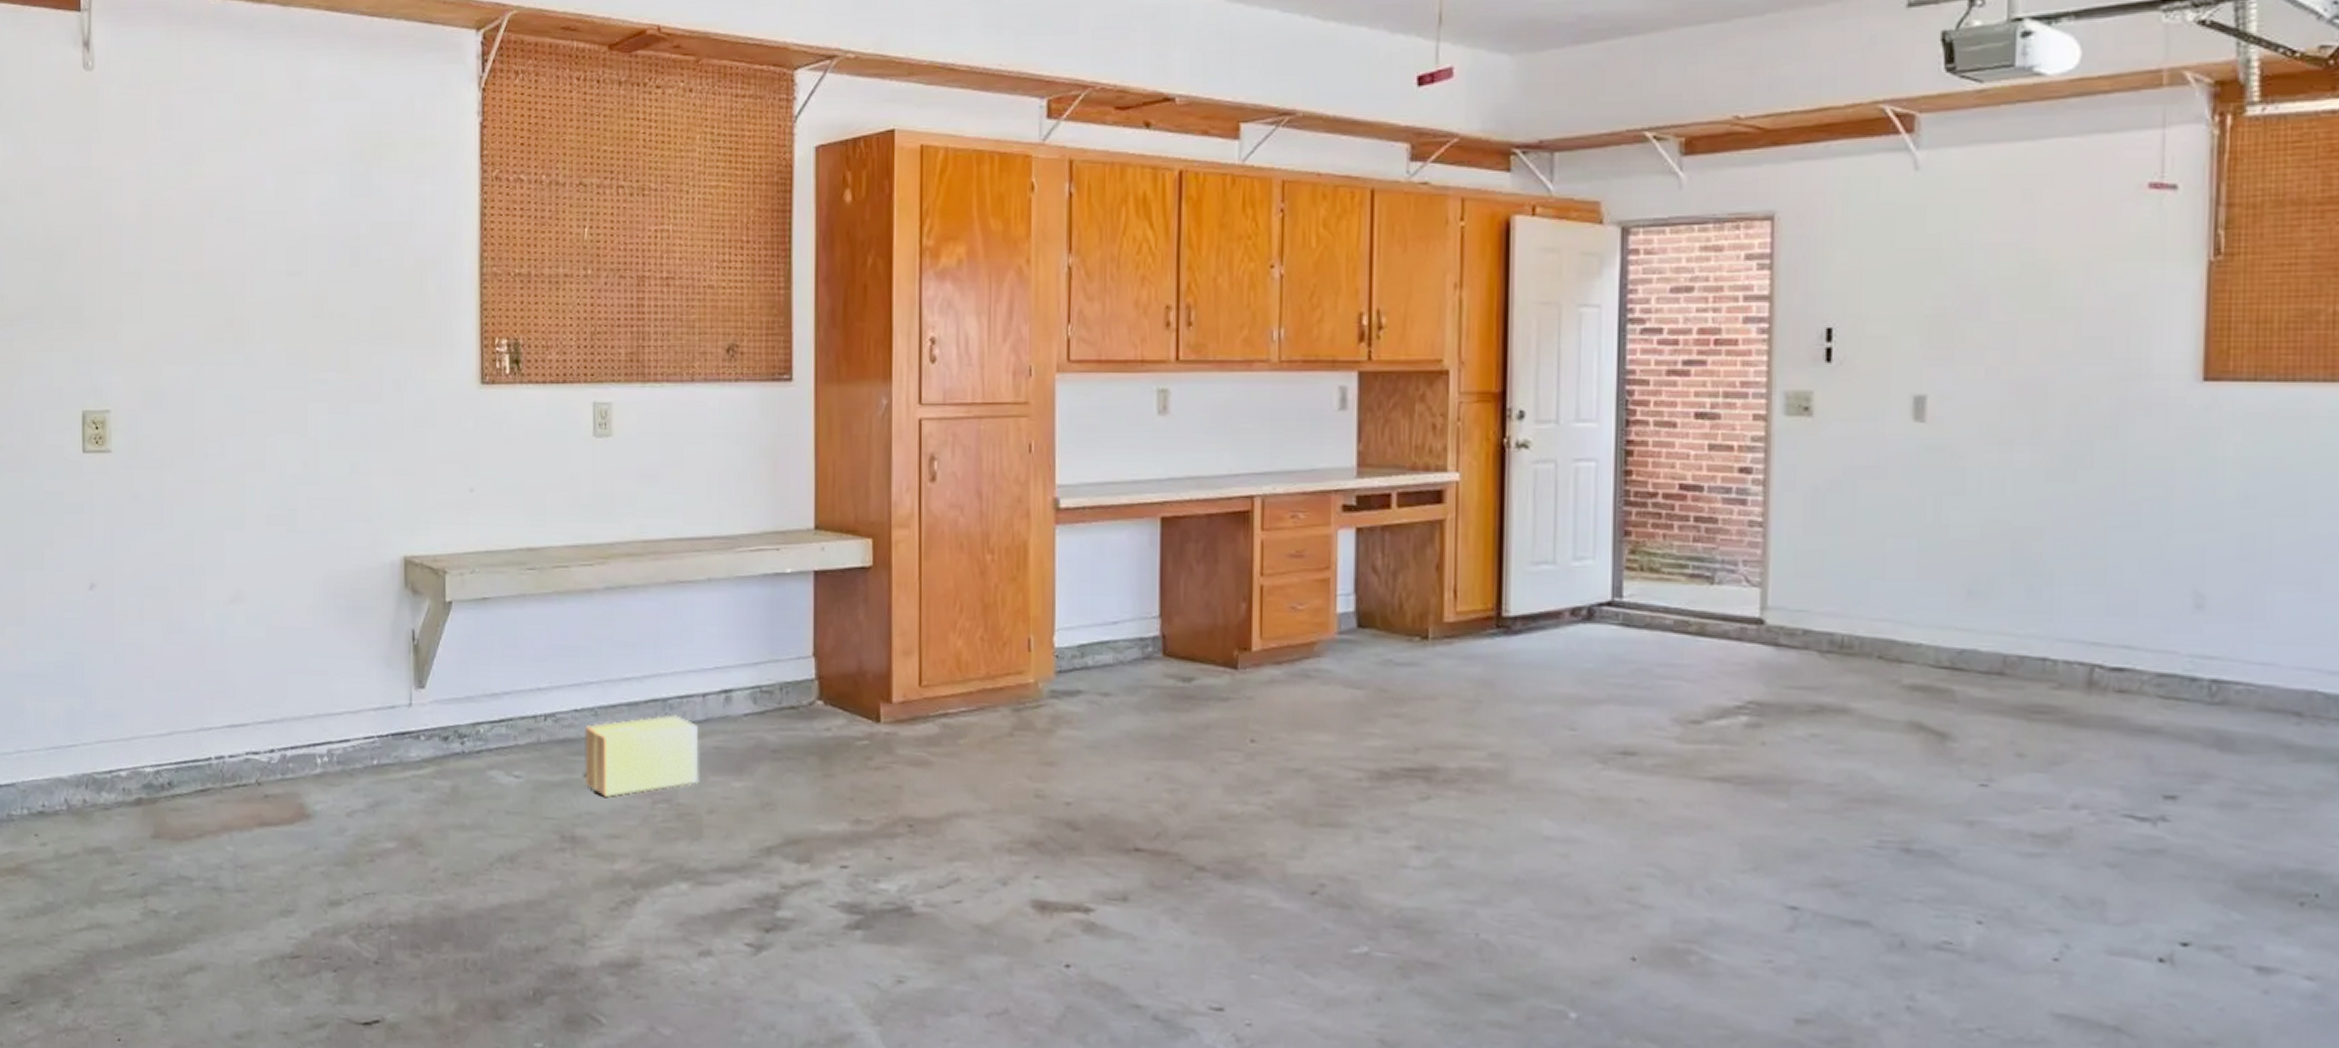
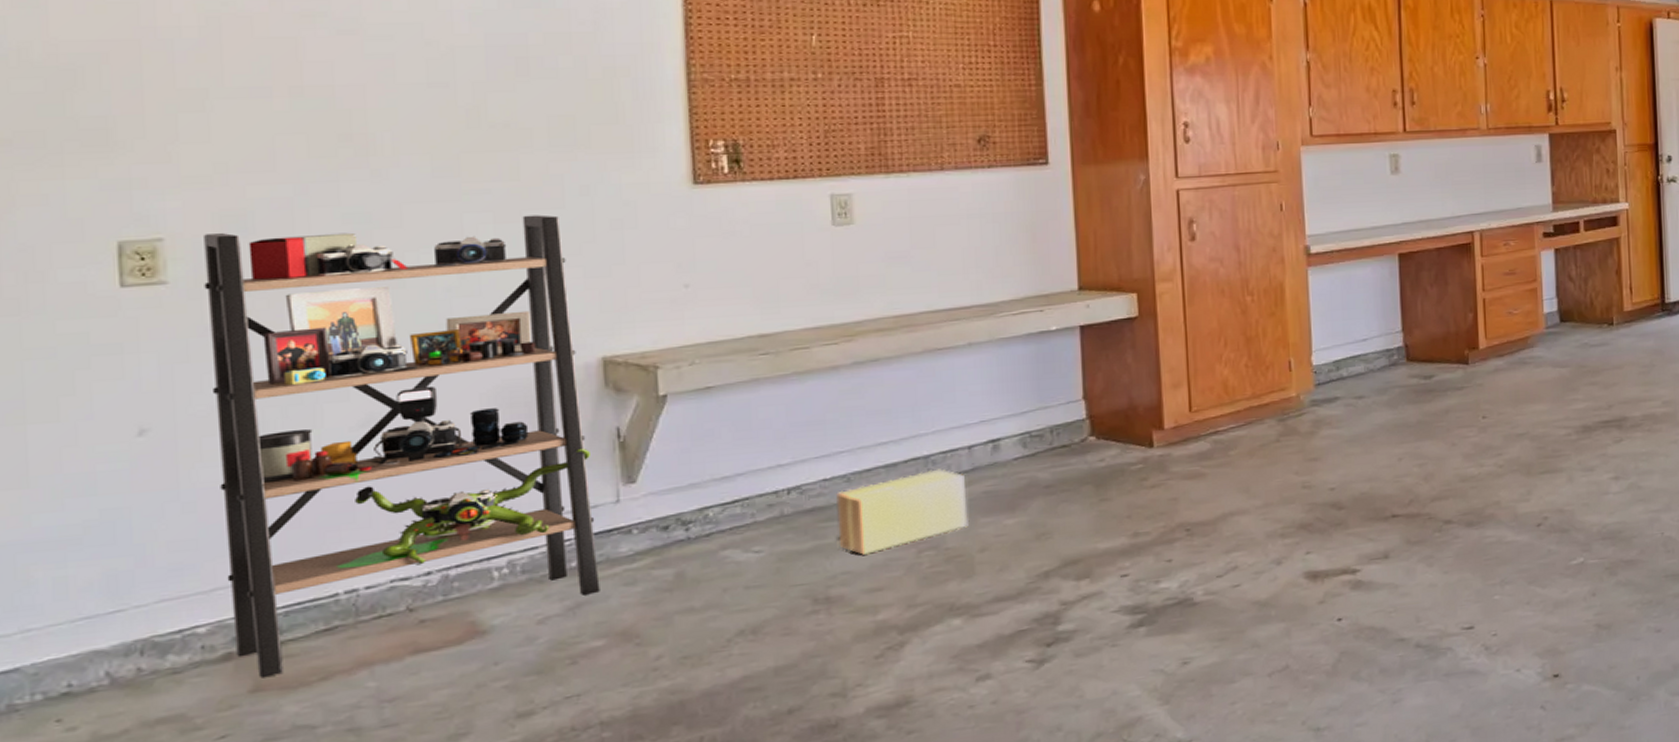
shelving unit: none [134,407,394,827] -> present [204,214,600,679]

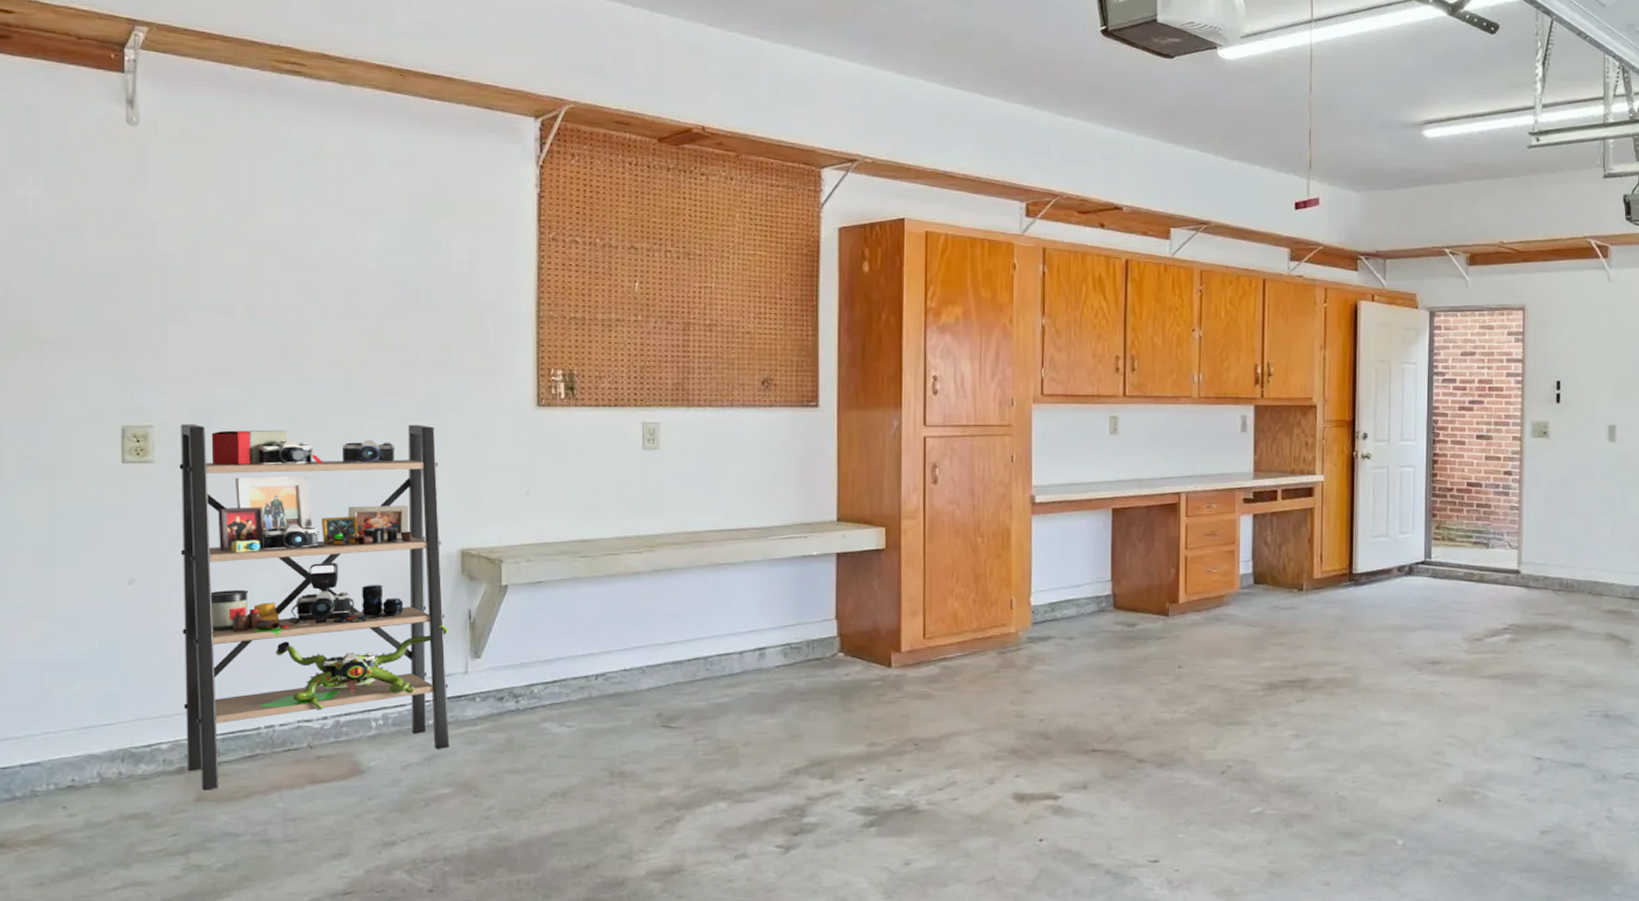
cardboard box: present [835,469,968,555] -> none [632,669,736,738]

